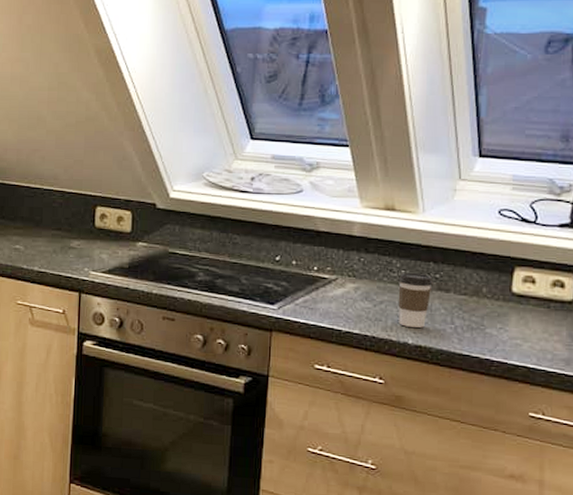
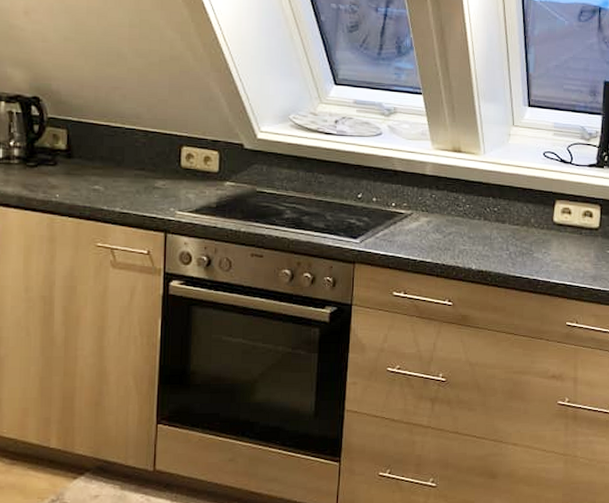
coffee cup: present [398,272,433,328] -> none [463,206,492,255]

